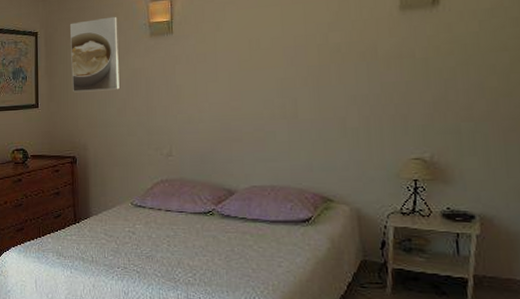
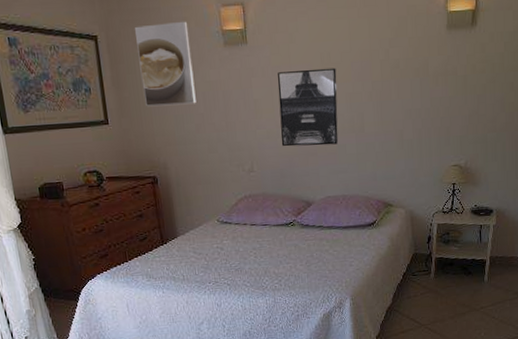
wall art: none [202,53,267,132] -> present [277,67,339,147]

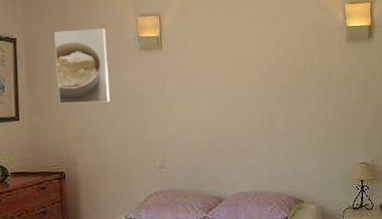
wall art: present [277,67,339,147] -> none [190,72,250,144]

